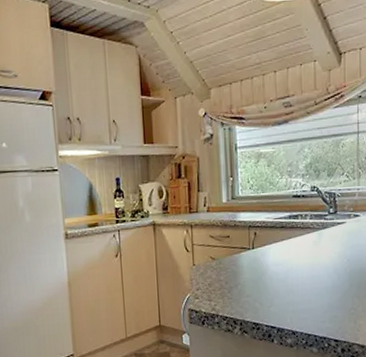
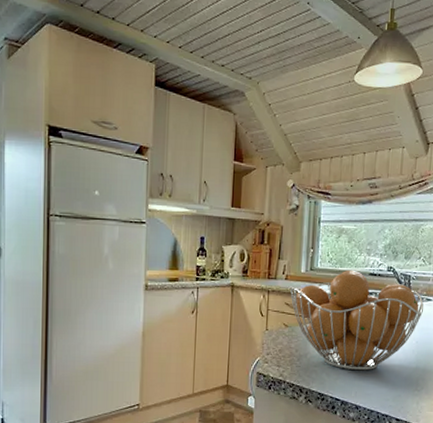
fruit basket: none [214,194,353,297] -> present [290,269,424,371]

